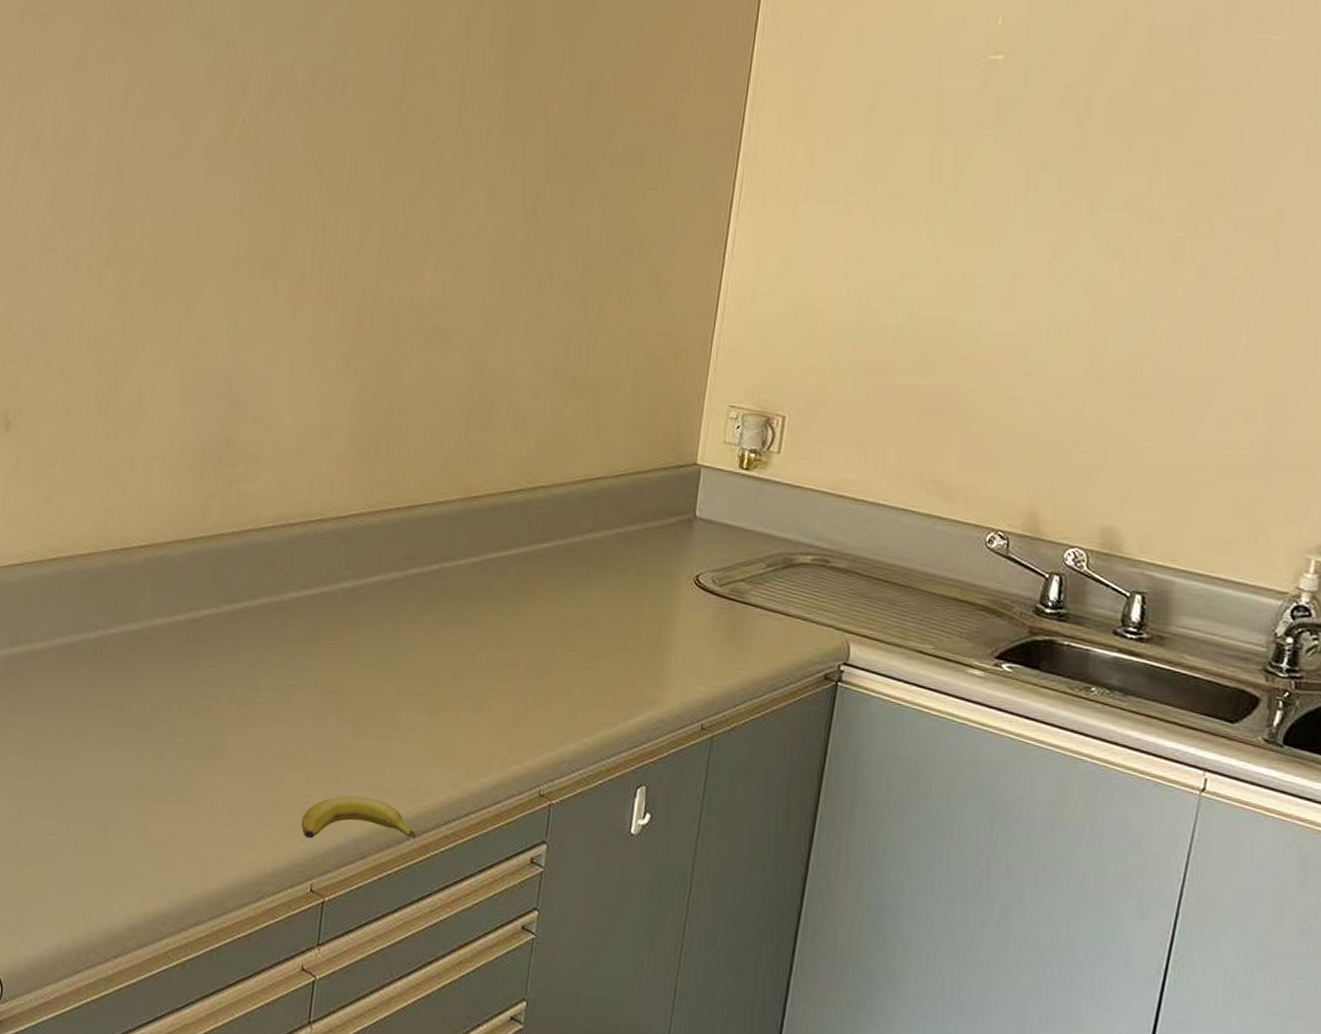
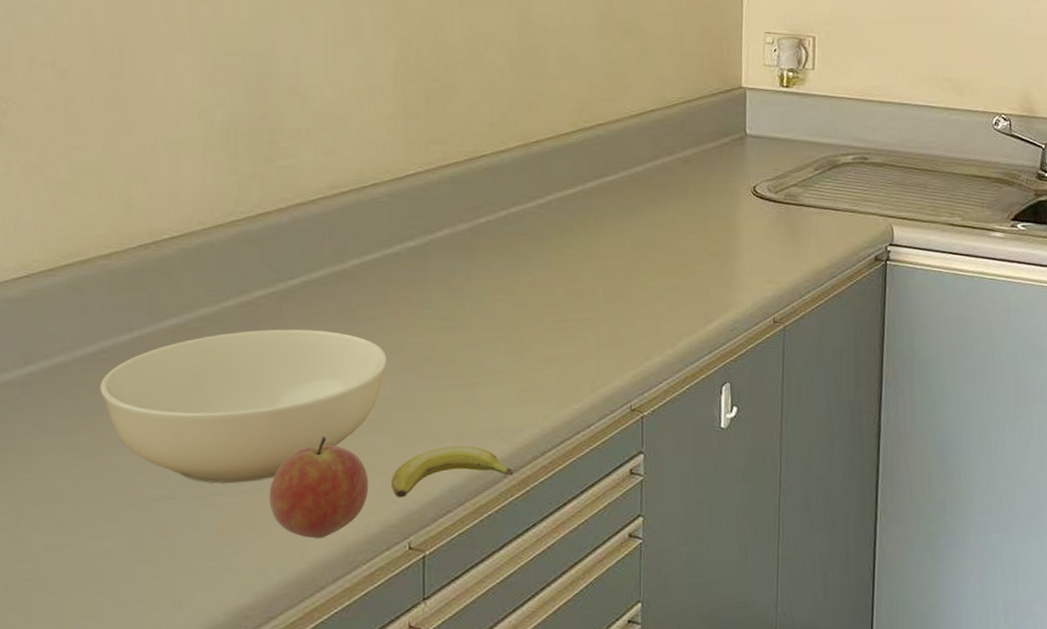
bowl: none [66,645,313,794] -> present [99,328,388,484]
fruit: none [193,762,282,863] -> present [269,435,369,539]

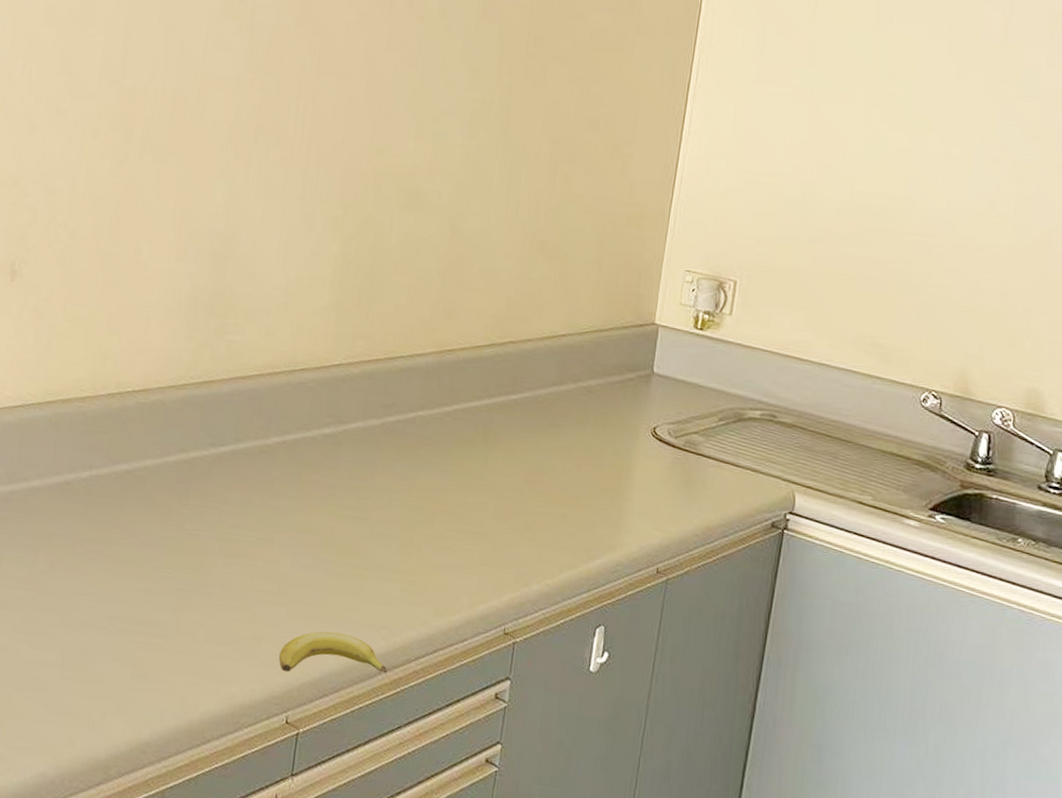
bowl: present [99,328,388,484] -> none [59,485,293,628]
fruit: present [269,435,369,539] -> none [176,597,261,694]

